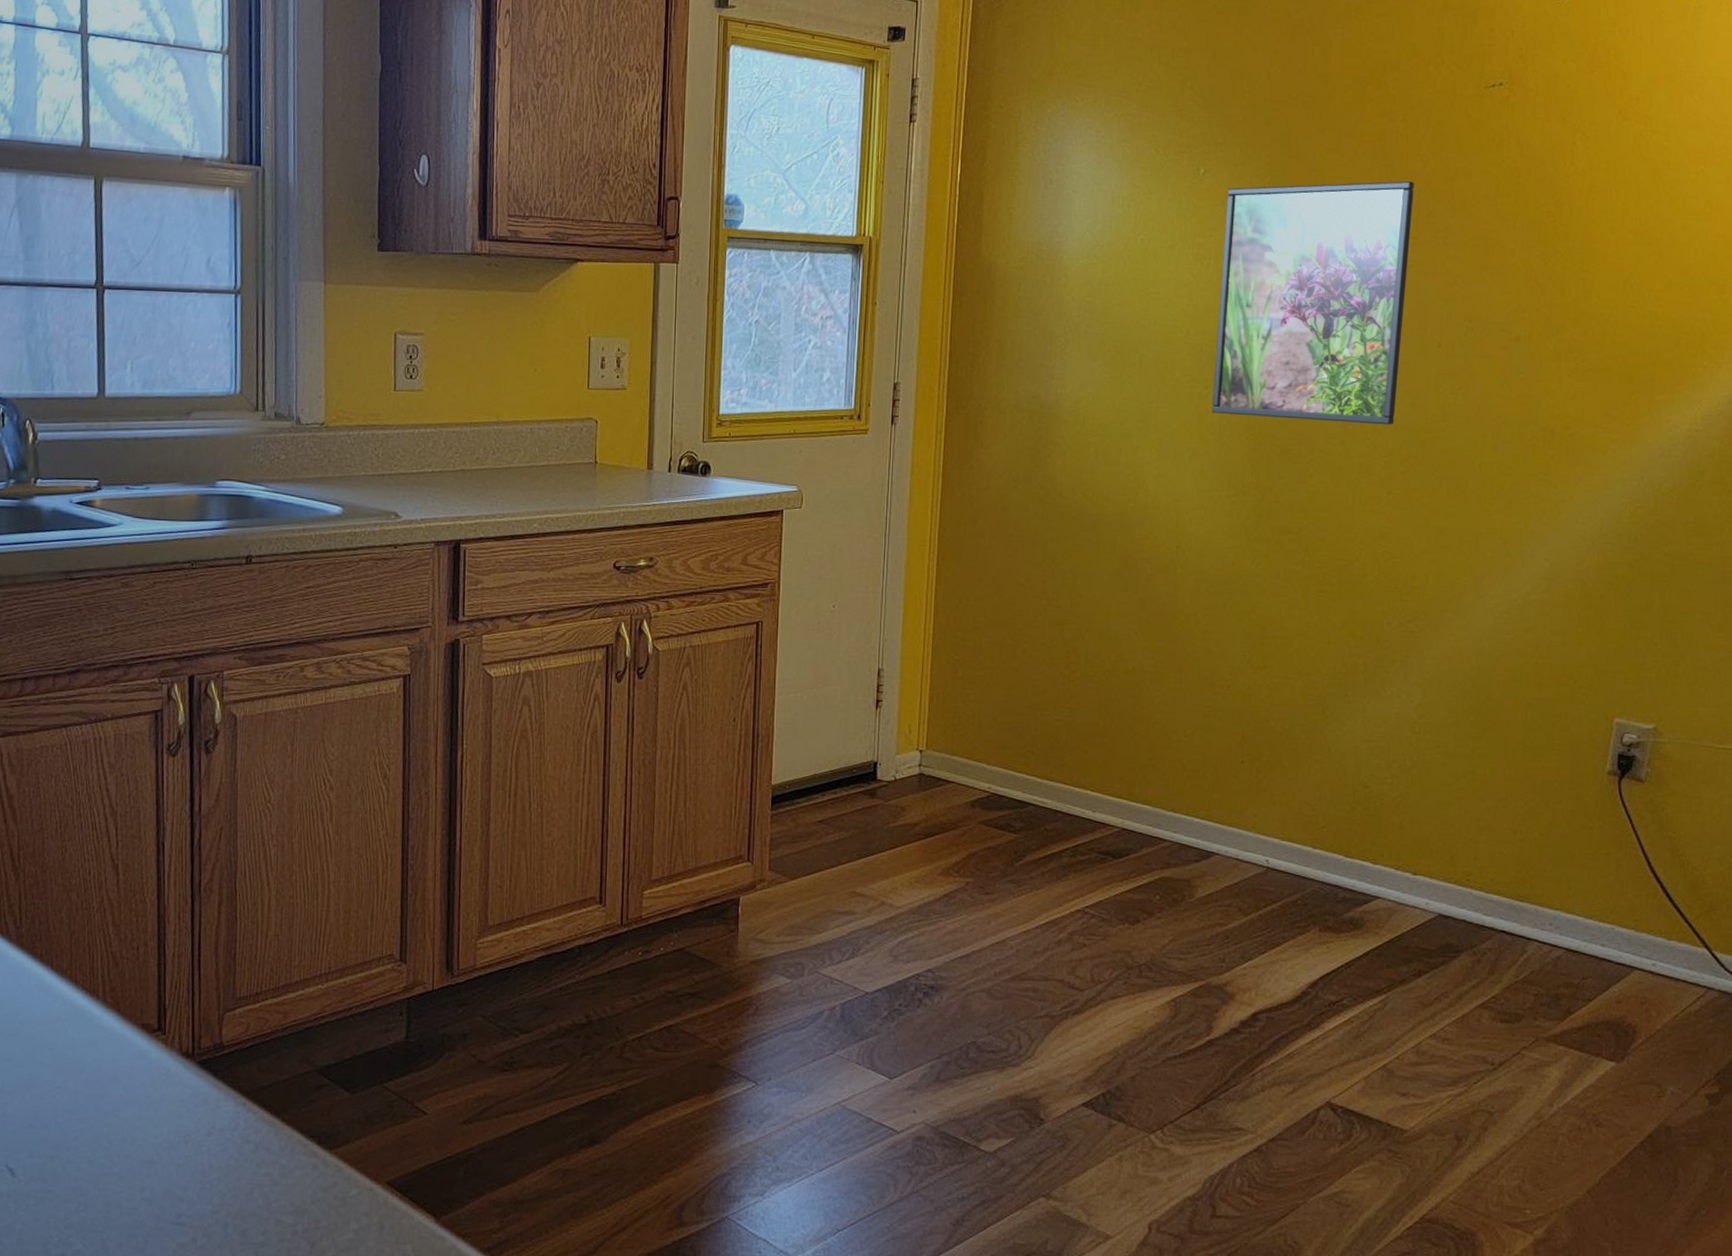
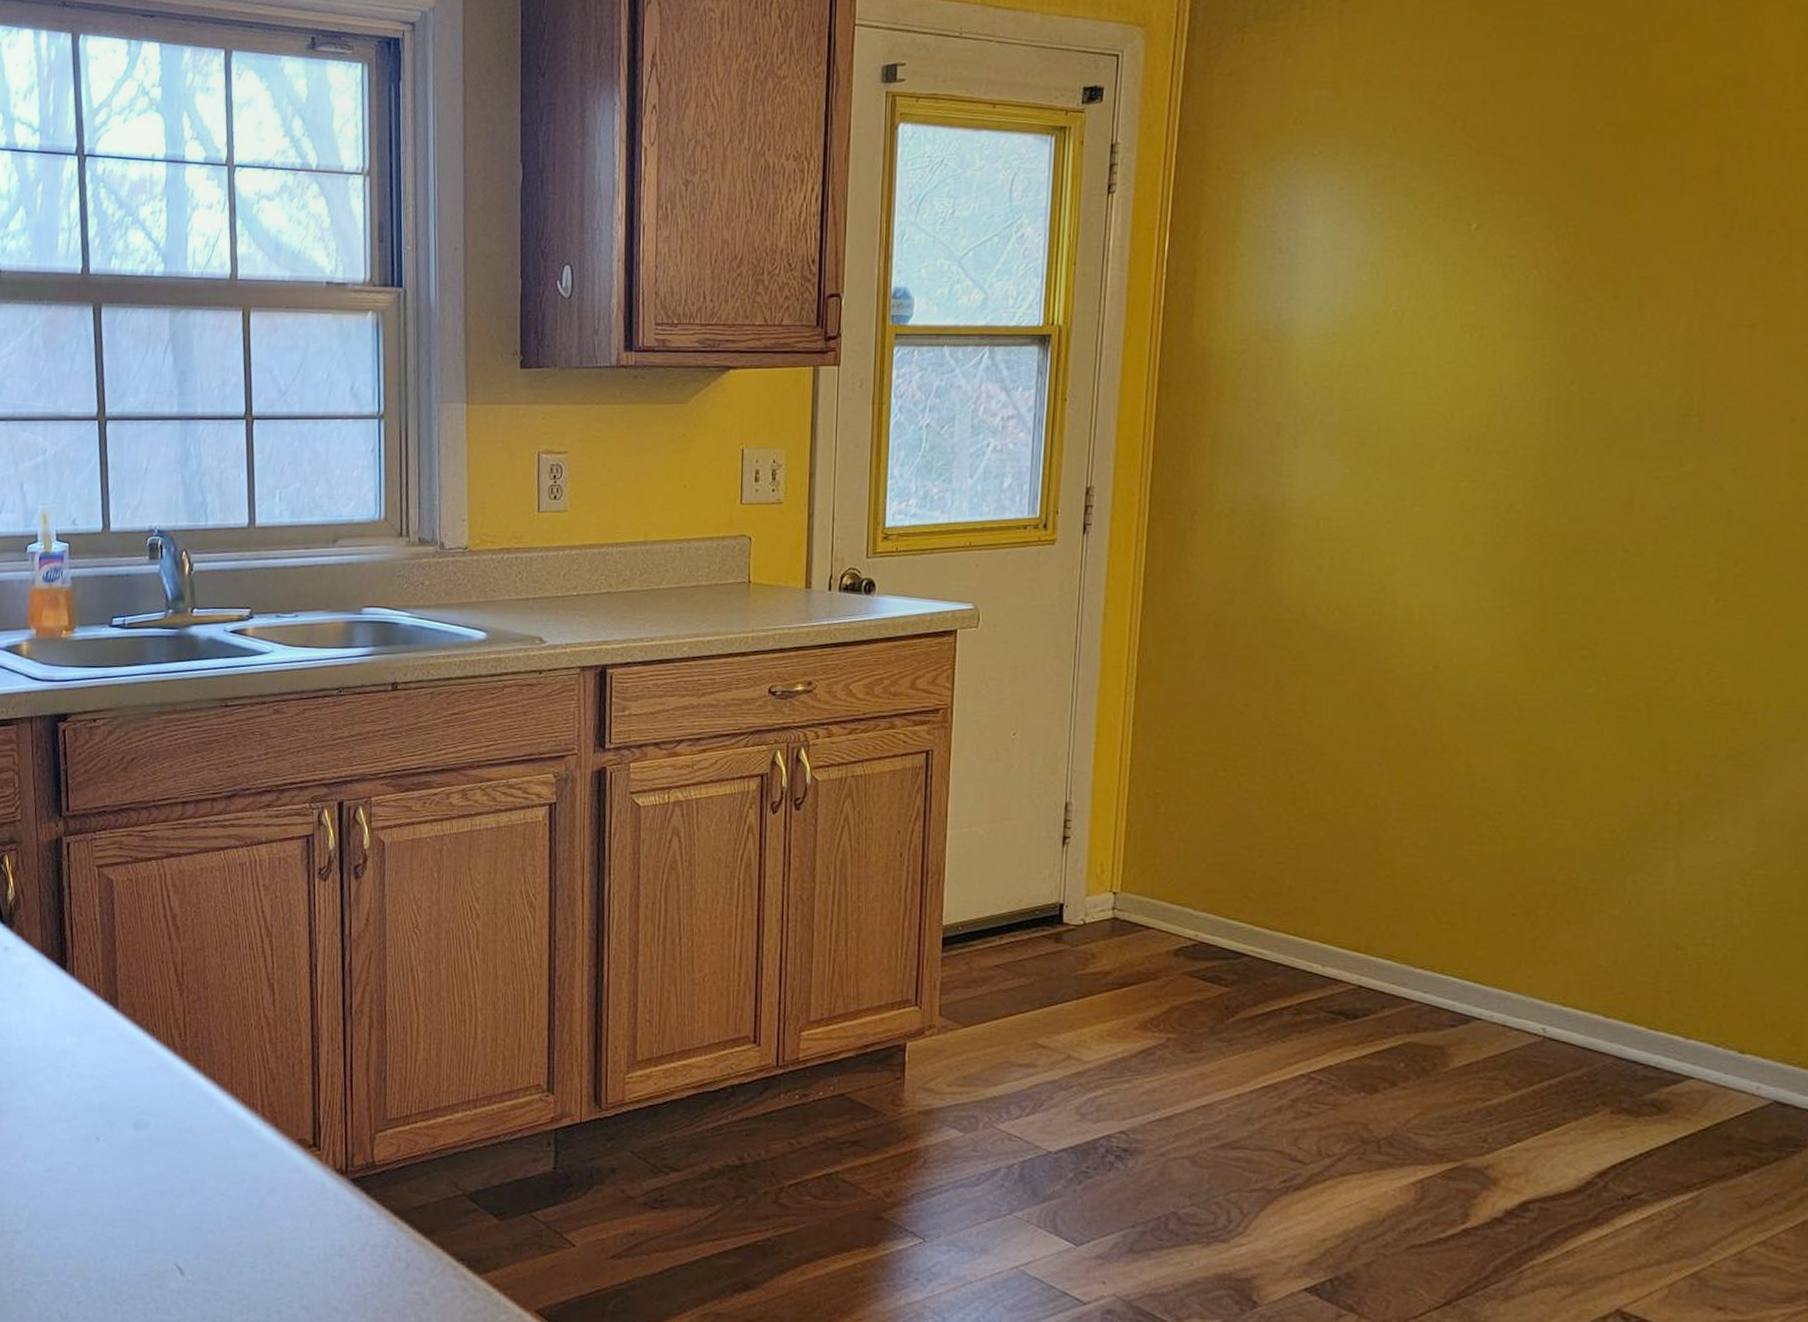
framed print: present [1212,181,1415,425] -> none [1481,221,1764,519]

